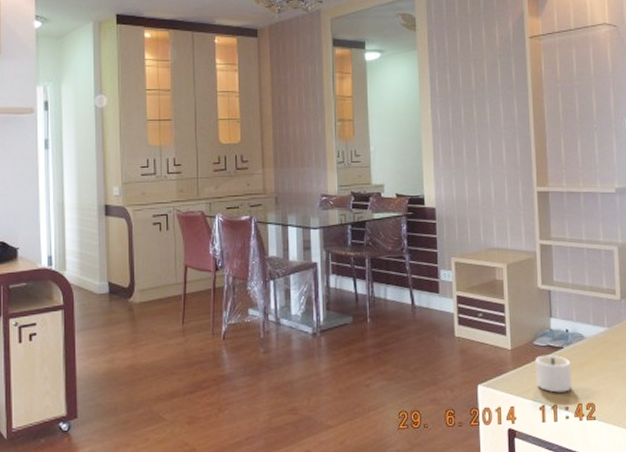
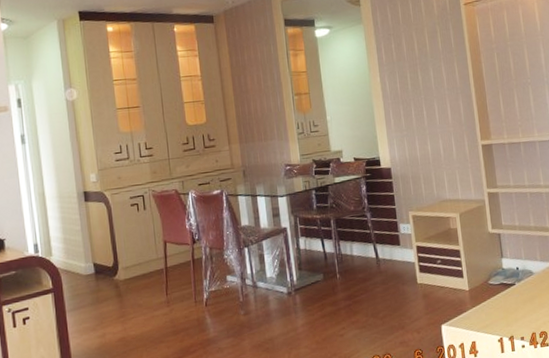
candle: present [535,355,573,393] -> none [491,291,526,325]

